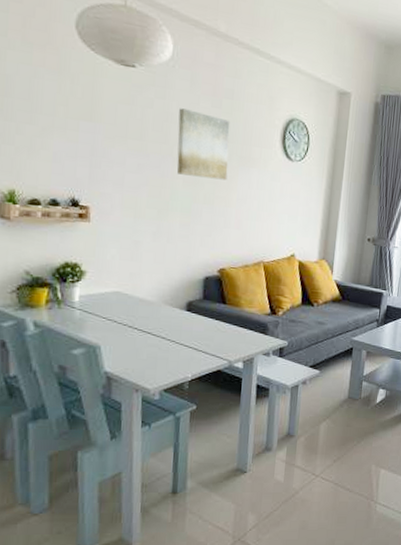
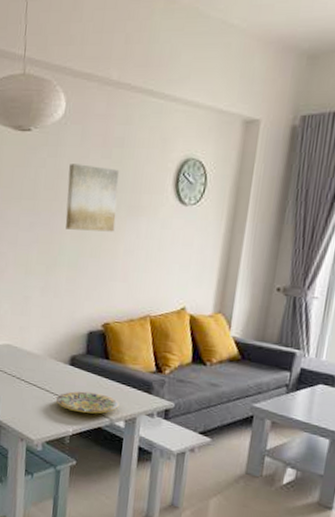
plate: none [173,336,237,357] -> present [56,391,119,414]

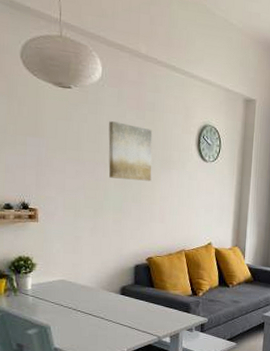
plate: present [56,391,119,414] -> none [111,316,165,334]

